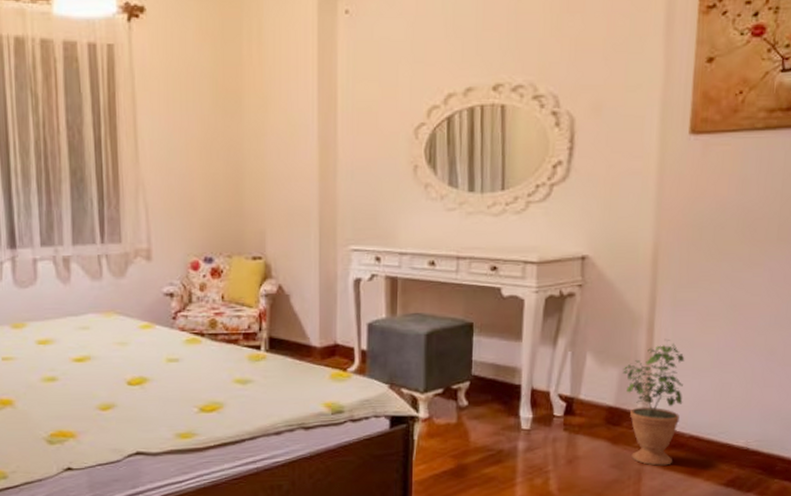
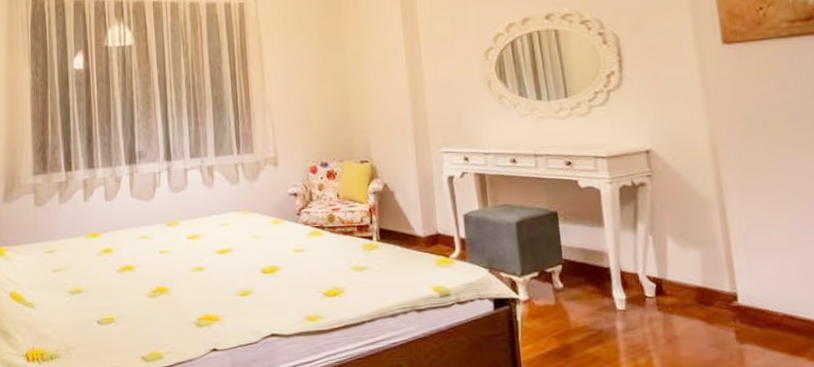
potted plant: present [622,338,685,466] -> none [704,222,772,345]

